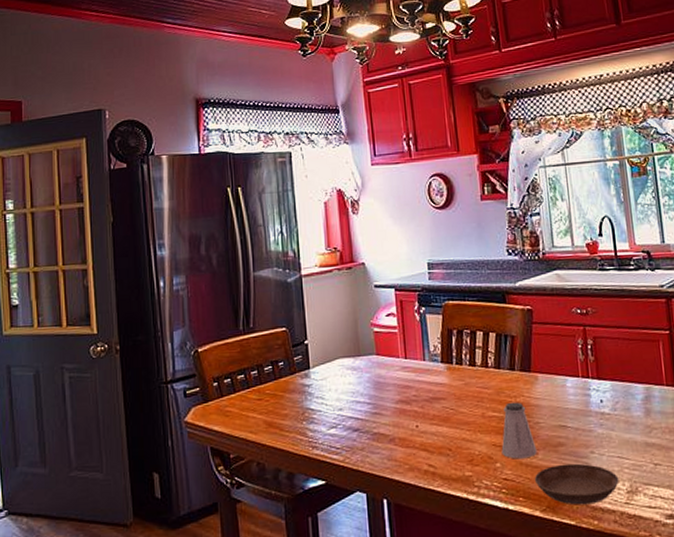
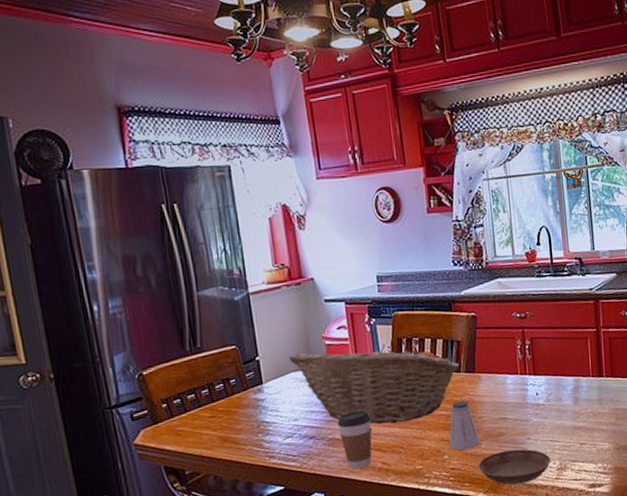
fruit basket: none [337,335,514,422] -> present [289,344,459,424]
coffee cup: none [382,405,418,469] -> present [337,411,372,469]

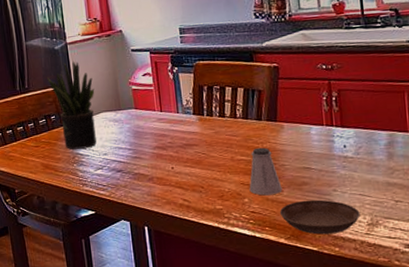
potted plant: none [225,314,285,418] -> present [47,61,97,150]
fruit basket: present [289,344,459,424] -> none [100,91,260,164]
coffee cup: present [337,411,372,469] -> none [142,151,174,203]

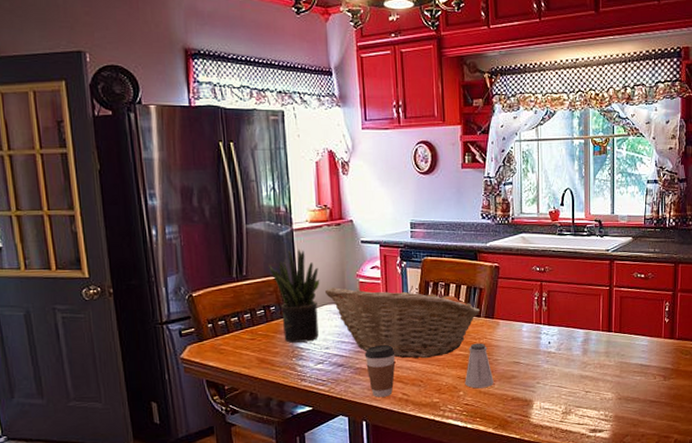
fruit basket: none [100,91,260,164] -> present [326,286,480,359]
coffee cup: none [142,151,174,203] -> present [364,345,395,397]
saucer: present [279,199,360,235] -> none [490,391,557,424]

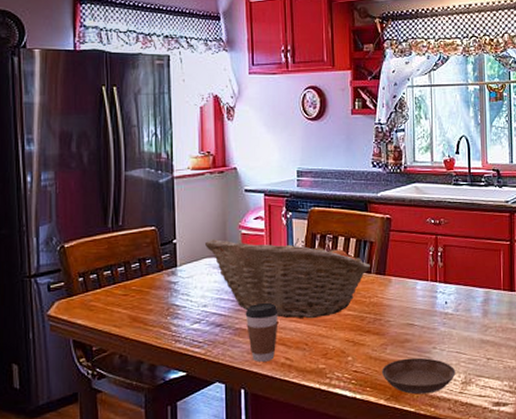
potted plant: present [269,249,320,343] -> none [147,197,200,300]
saltshaker: present [465,343,494,389] -> none [353,302,386,354]
saucer: none [490,391,557,424] -> present [381,357,456,395]

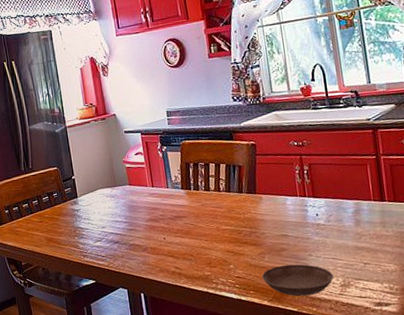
fruit basket: present [206,238,370,319] -> none [98,168,241,234]
coffee cup: present [245,303,278,362] -> none [137,222,166,271]

